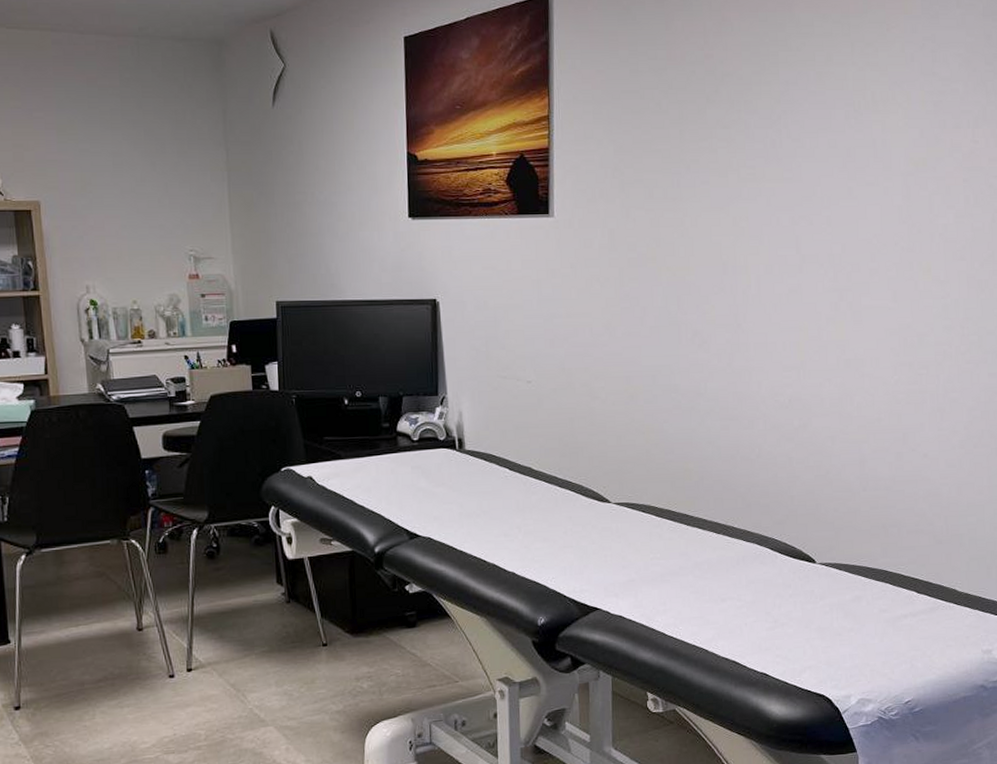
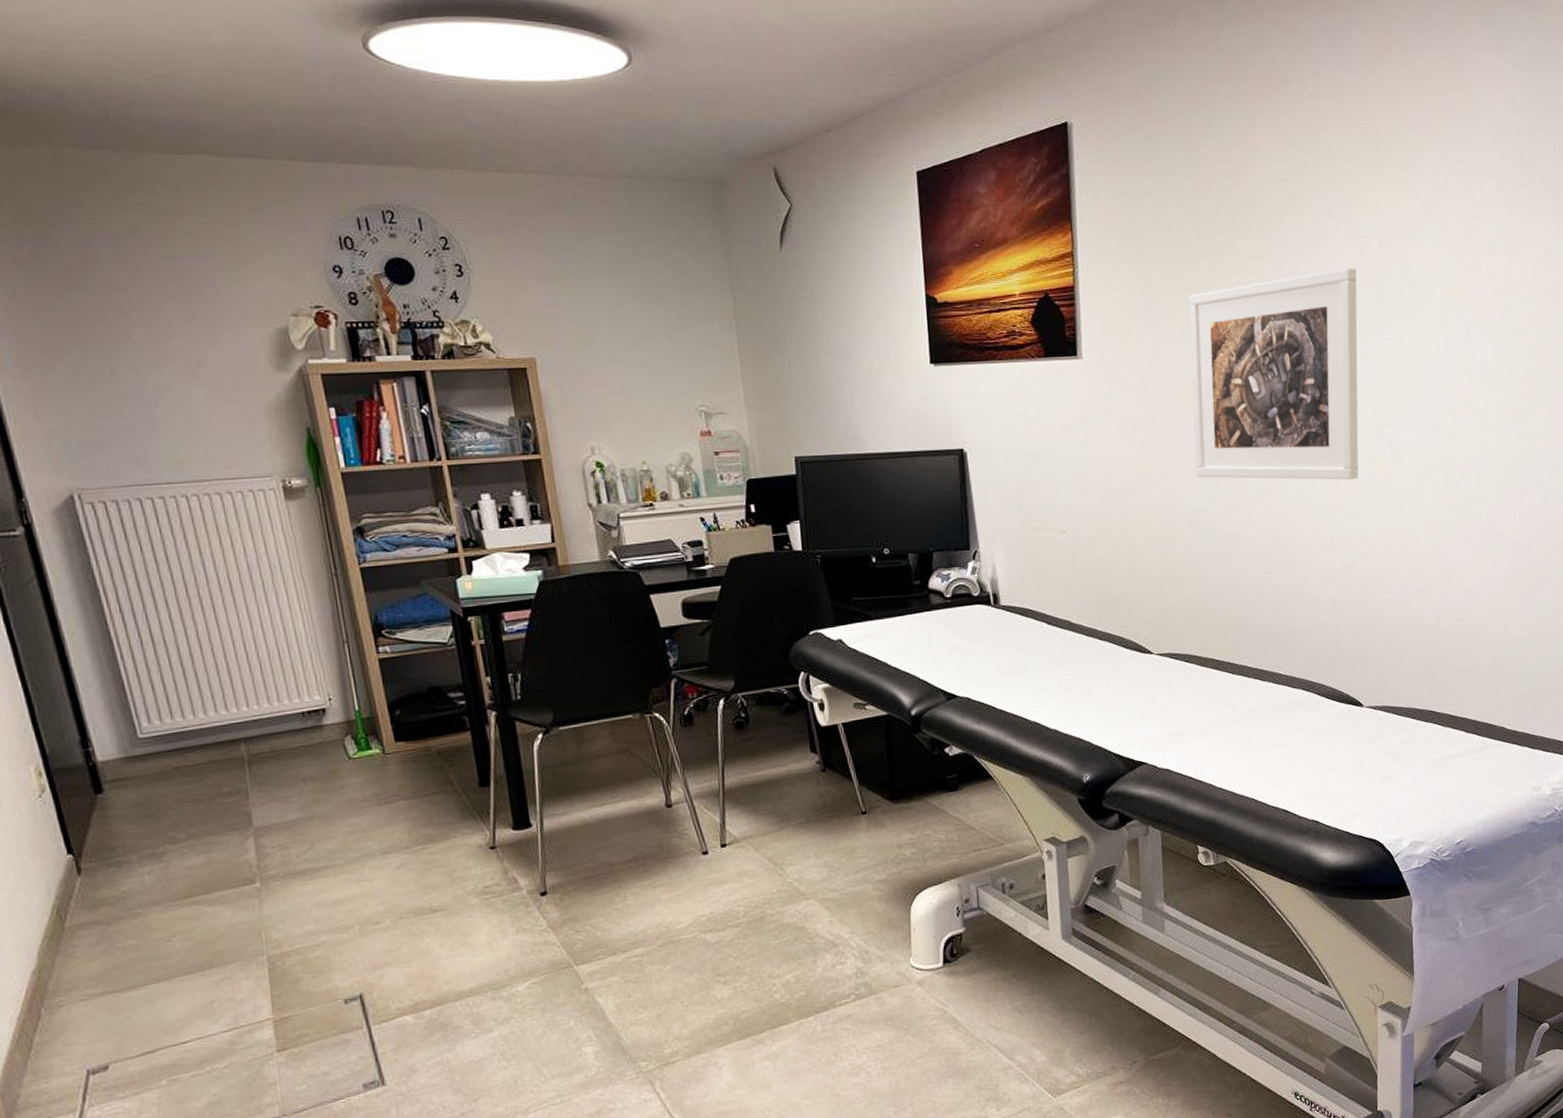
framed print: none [658,137,823,342] -> present [1188,267,1359,480]

